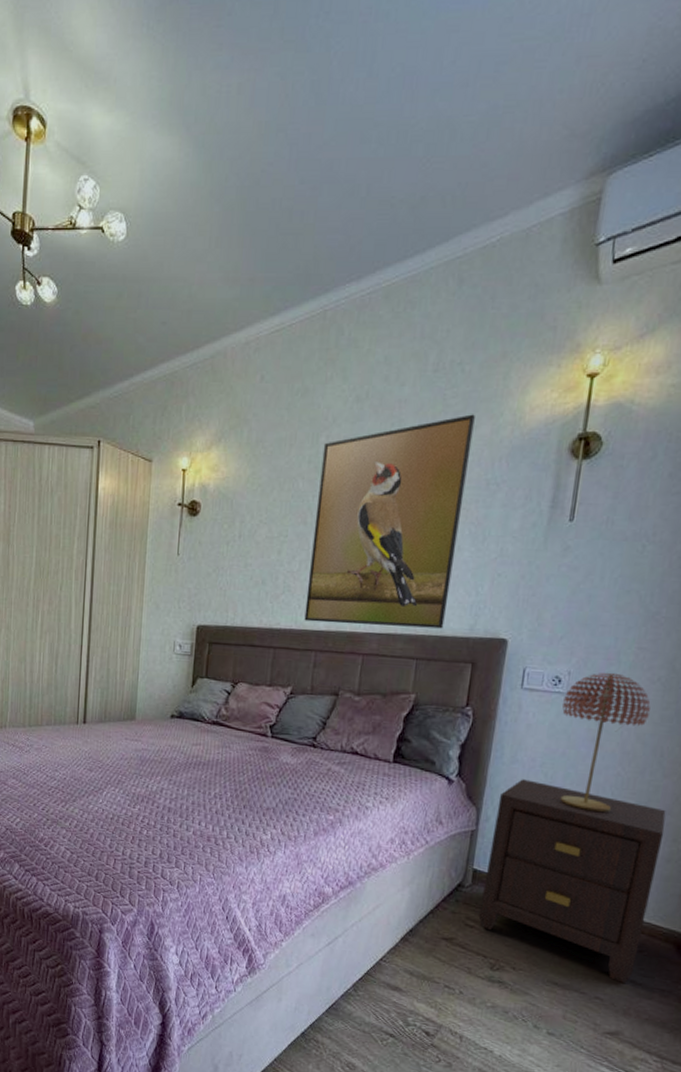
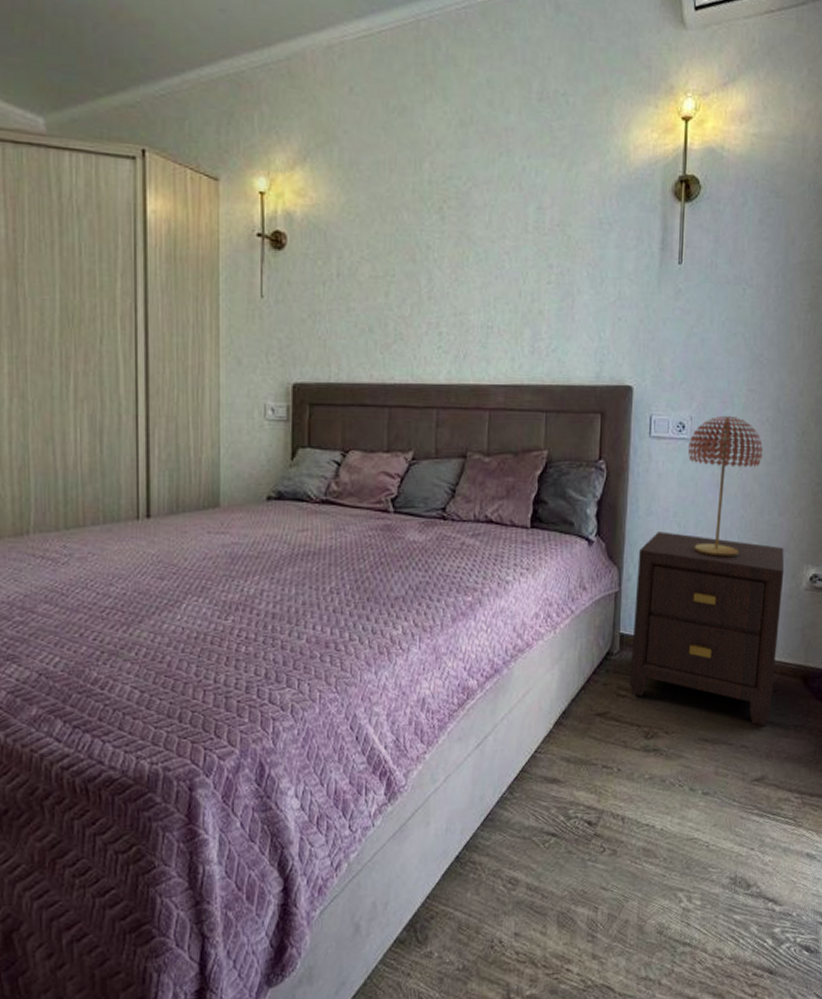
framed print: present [304,414,475,629] -> none [421,149,583,378]

